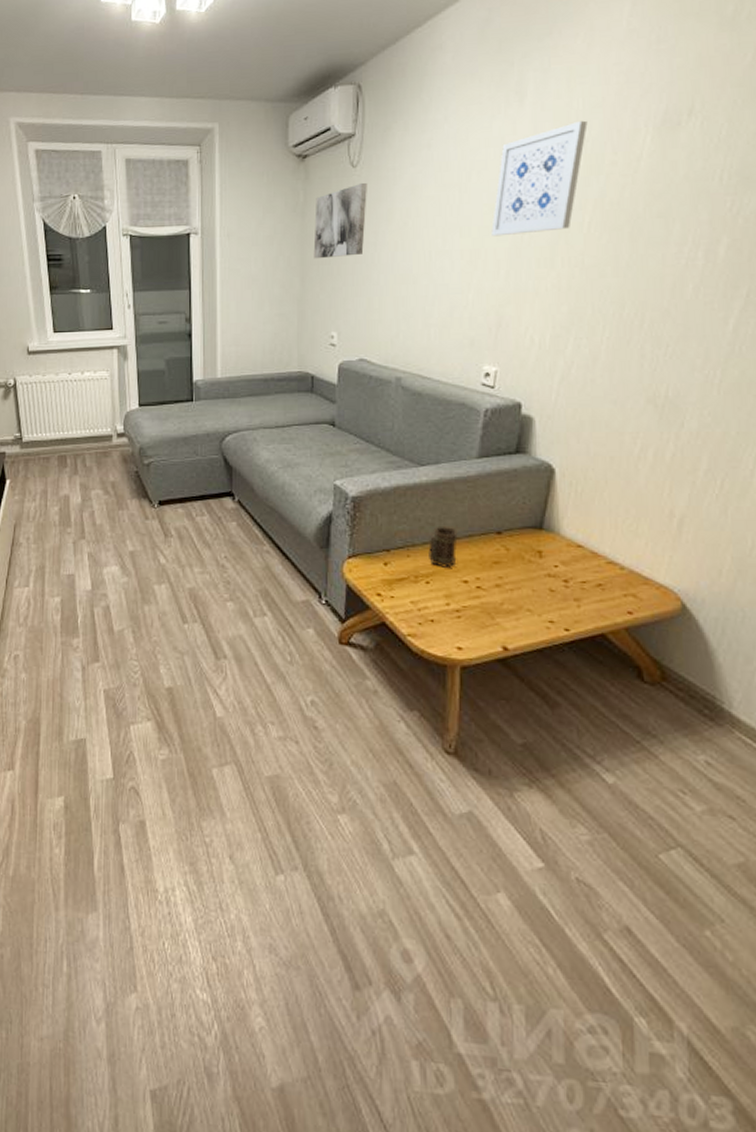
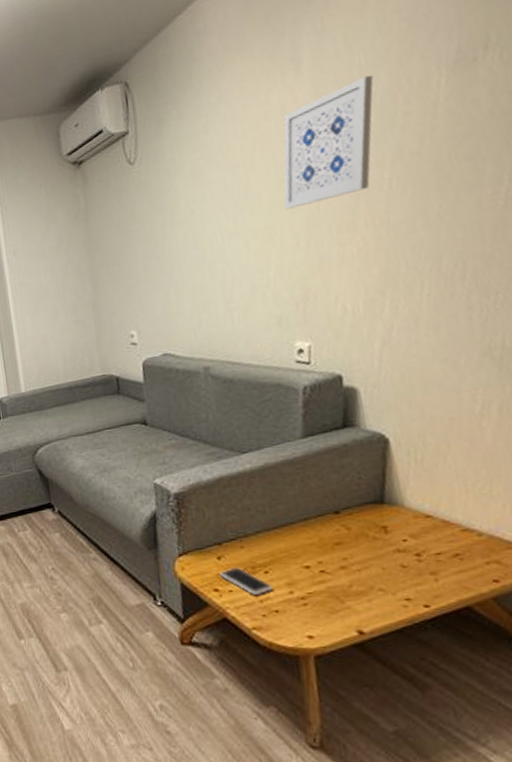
wall art: present [313,182,367,259] -> none [97,177,153,262]
smartphone: none [385,574,431,603] -> present [220,566,273,595]
mug: present [429,525,458,568] -> none [262,511,295,555]

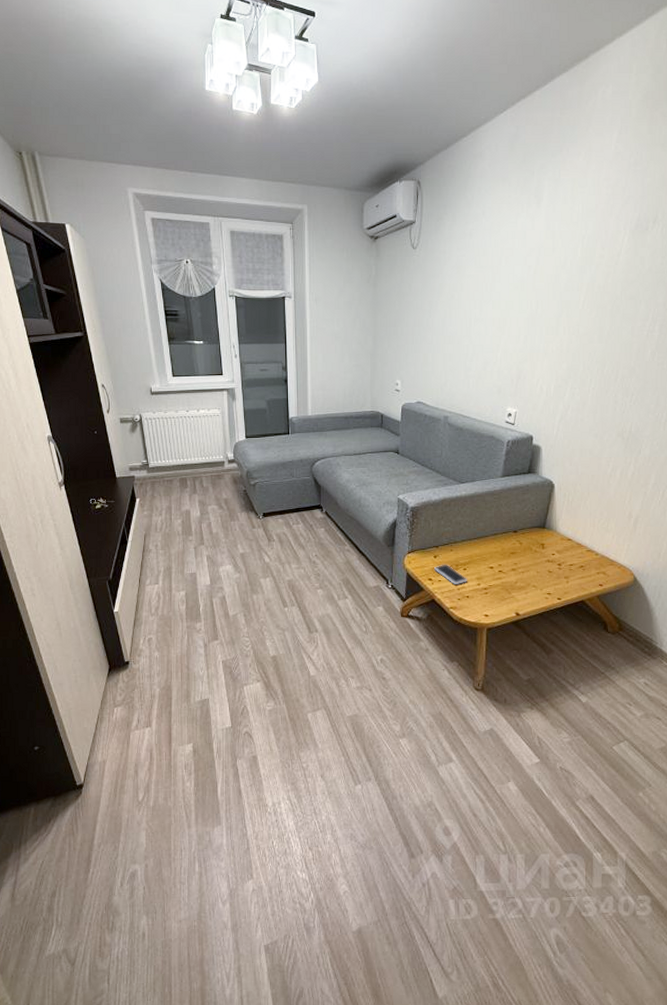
wall art: present [283,75,374,210] -> none [515,222,585,309]

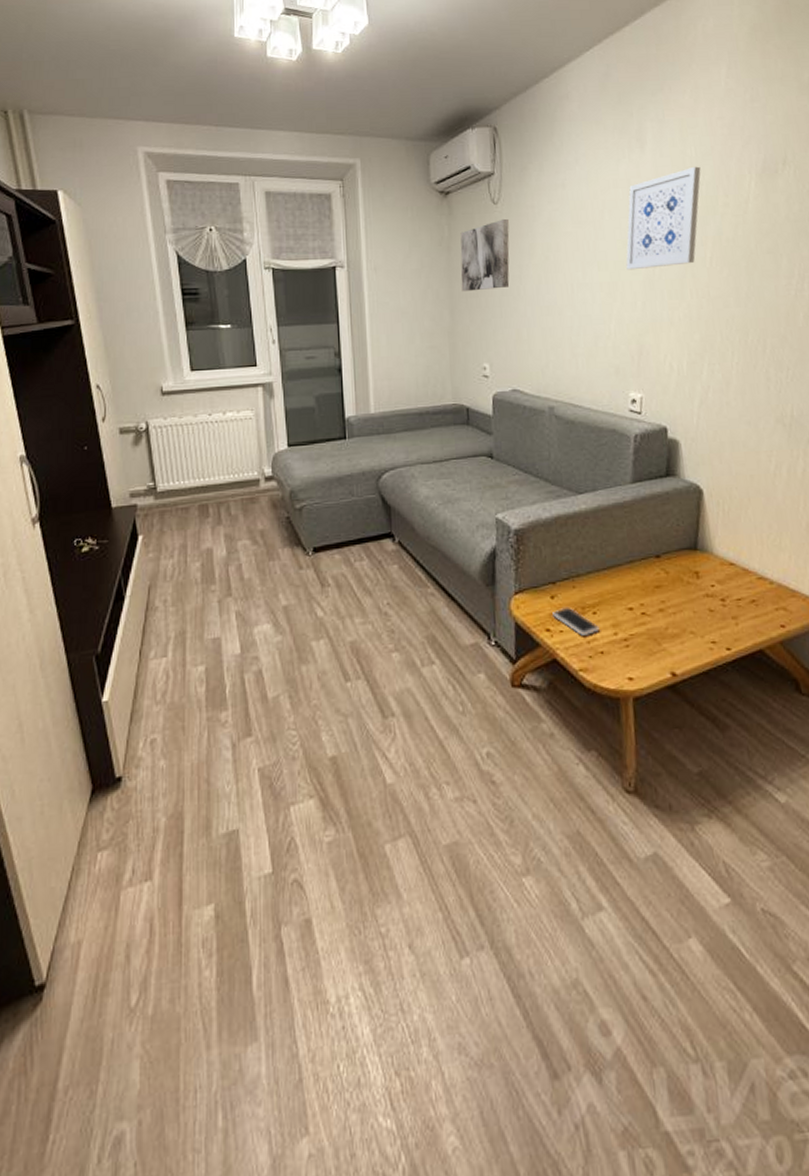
wall art: none [383,261,424,322] -> present [460,218,510,292]
wall art: none [515,222,585,309] -> present [626,166,701,270]

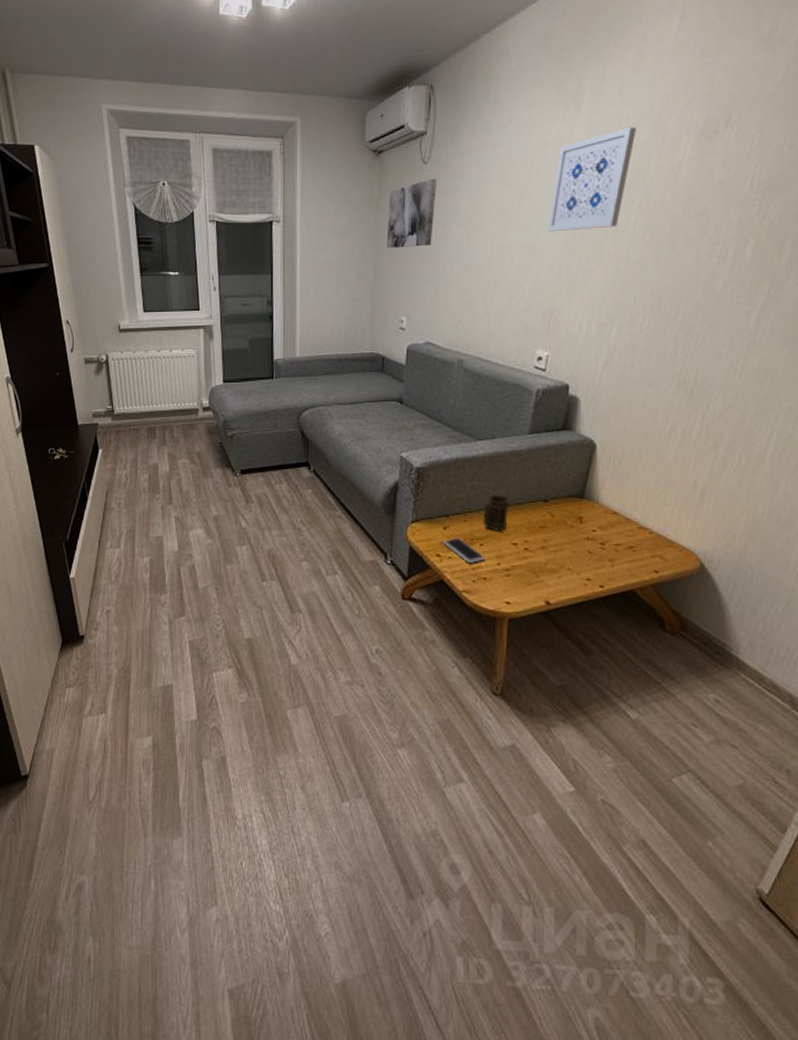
mug: none [593,553,621,596] -> present [483,494,509,532]

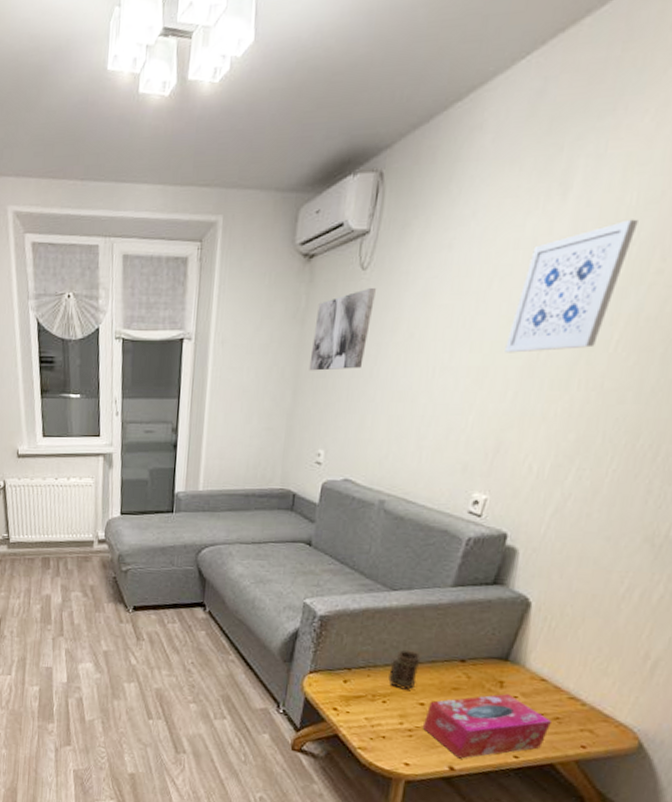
smartphone: present [444,537,484,563] -> none [342,691,386,720]
tissue box: none [517,528,627,593] -> present [422,694,551,759]

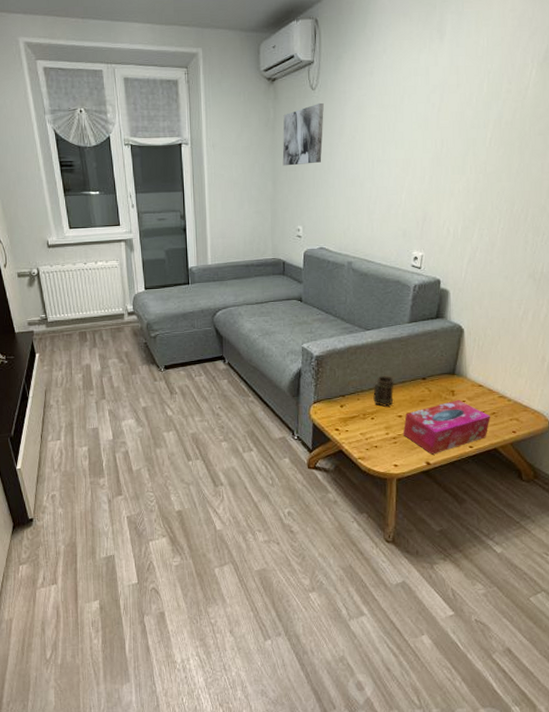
wall art: present [504,219,638,353] -> none [419,56,490,149]

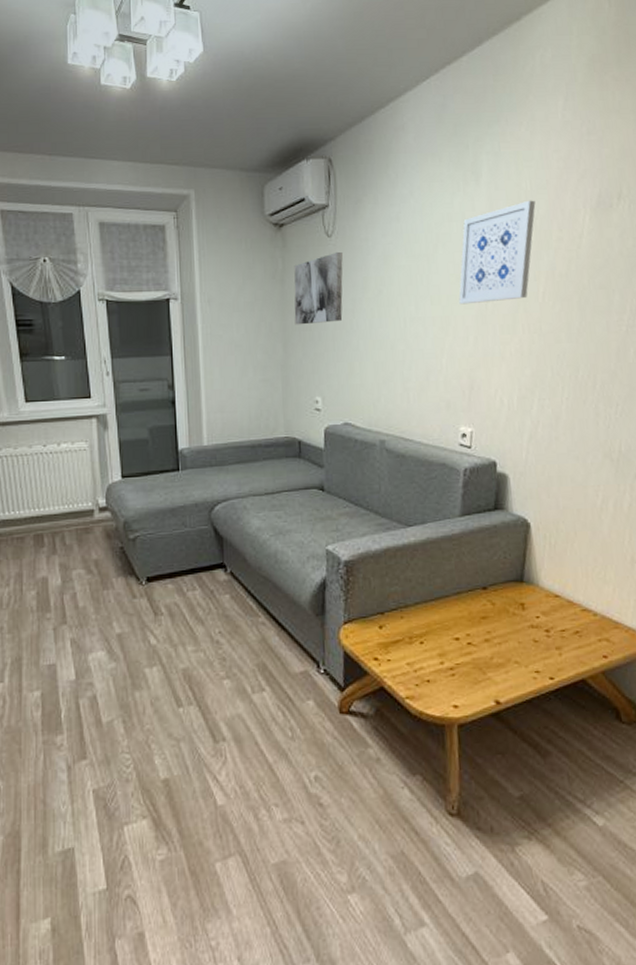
mug: present [373,375,394,407] -> none [421,584,448,626]
tissue box: present [403,400,490,455] -> none [462,615,574,690]
wall art: none [419,56,490,149] -> present [459,200,536,305]

